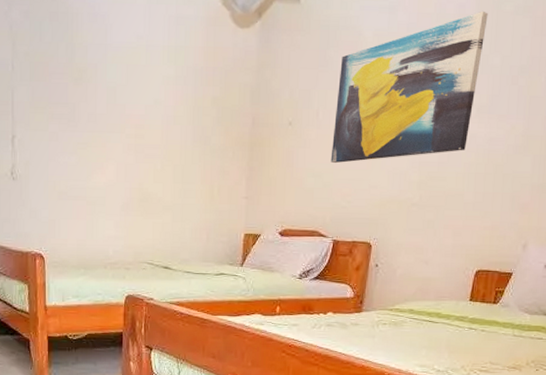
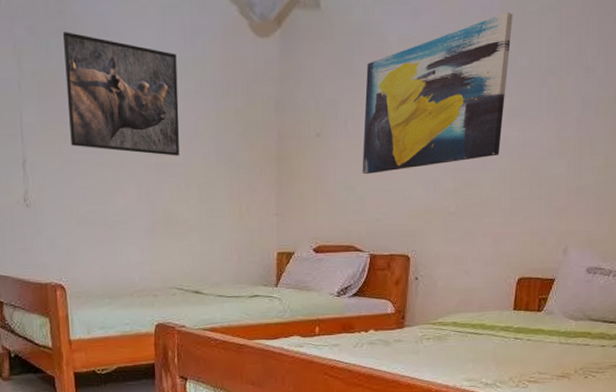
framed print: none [55,17,160,138] -> present [62,32,180,156]

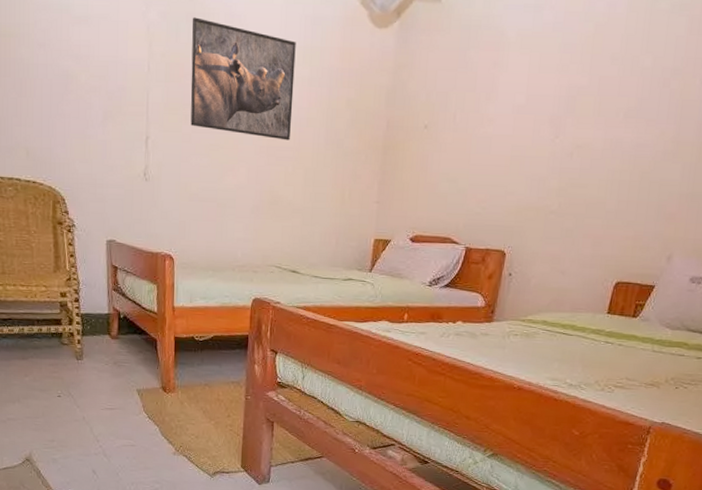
wall art: present [362,11,513,175] -> none [466,9,641,169]

